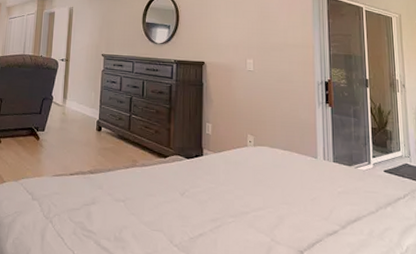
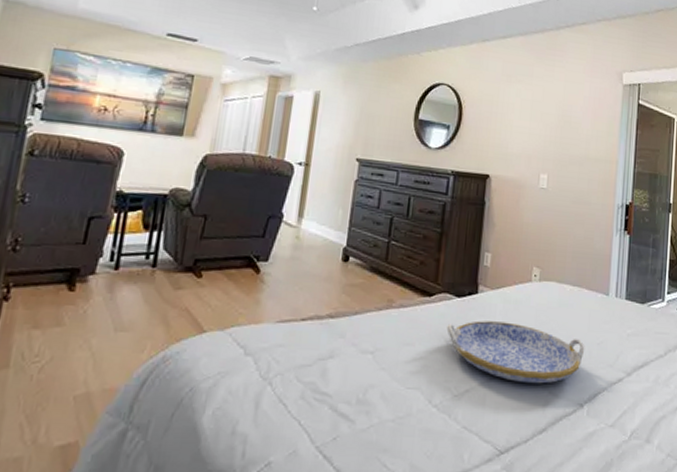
serving tray: none [180,178,300,232] -> present [446,321,585,384]

